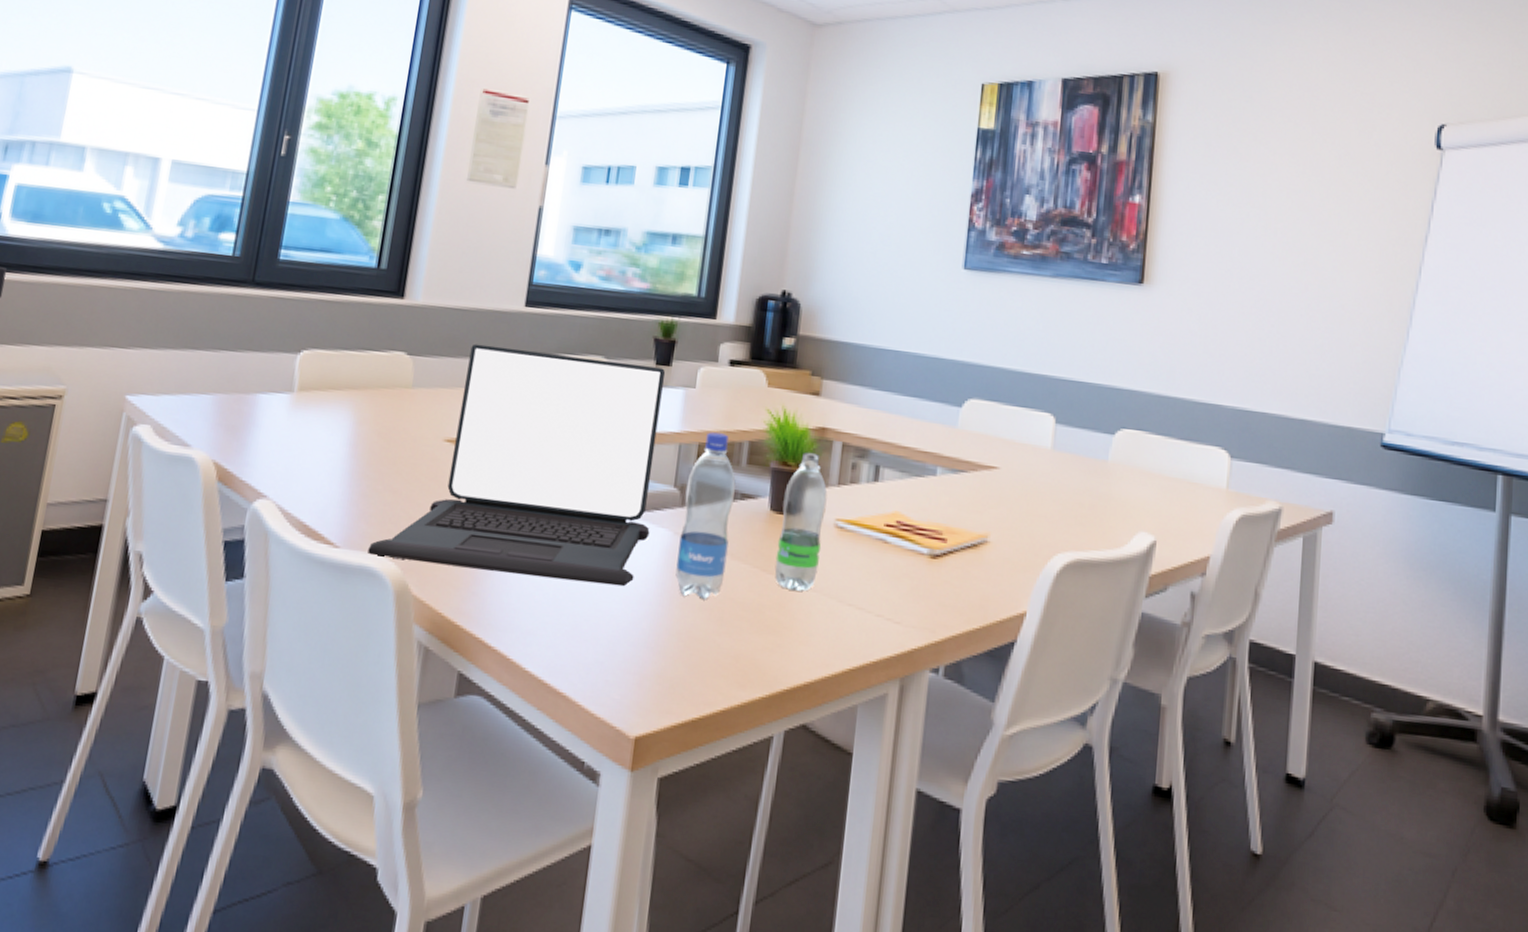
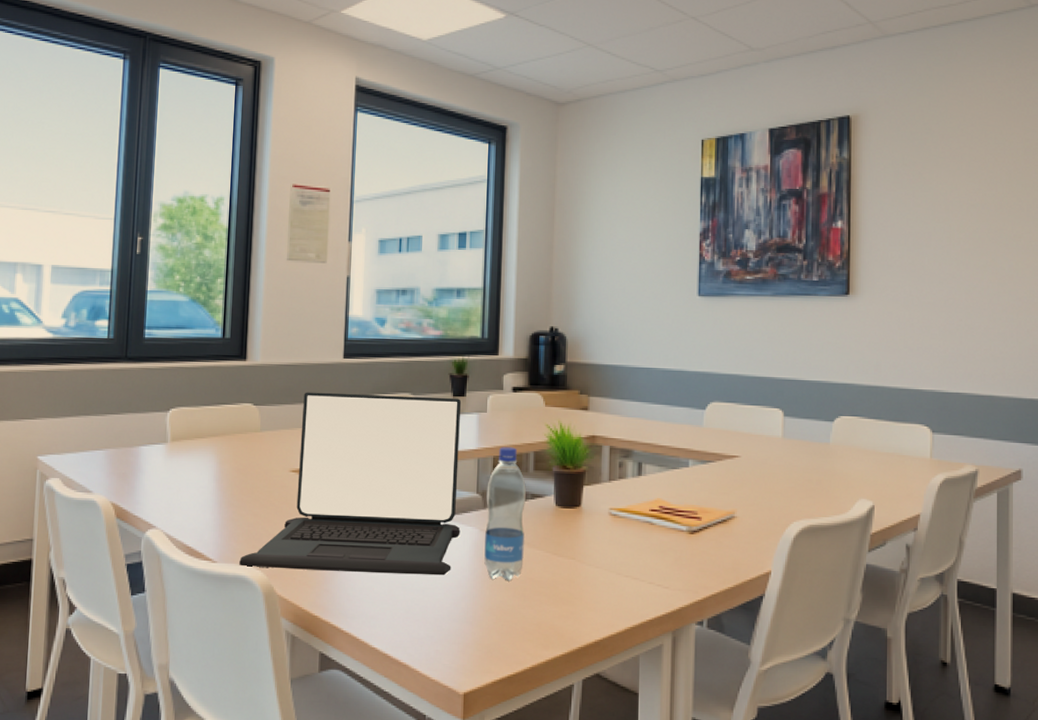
bottle: present [774,452,828,591] -> none [563,456,601,568]

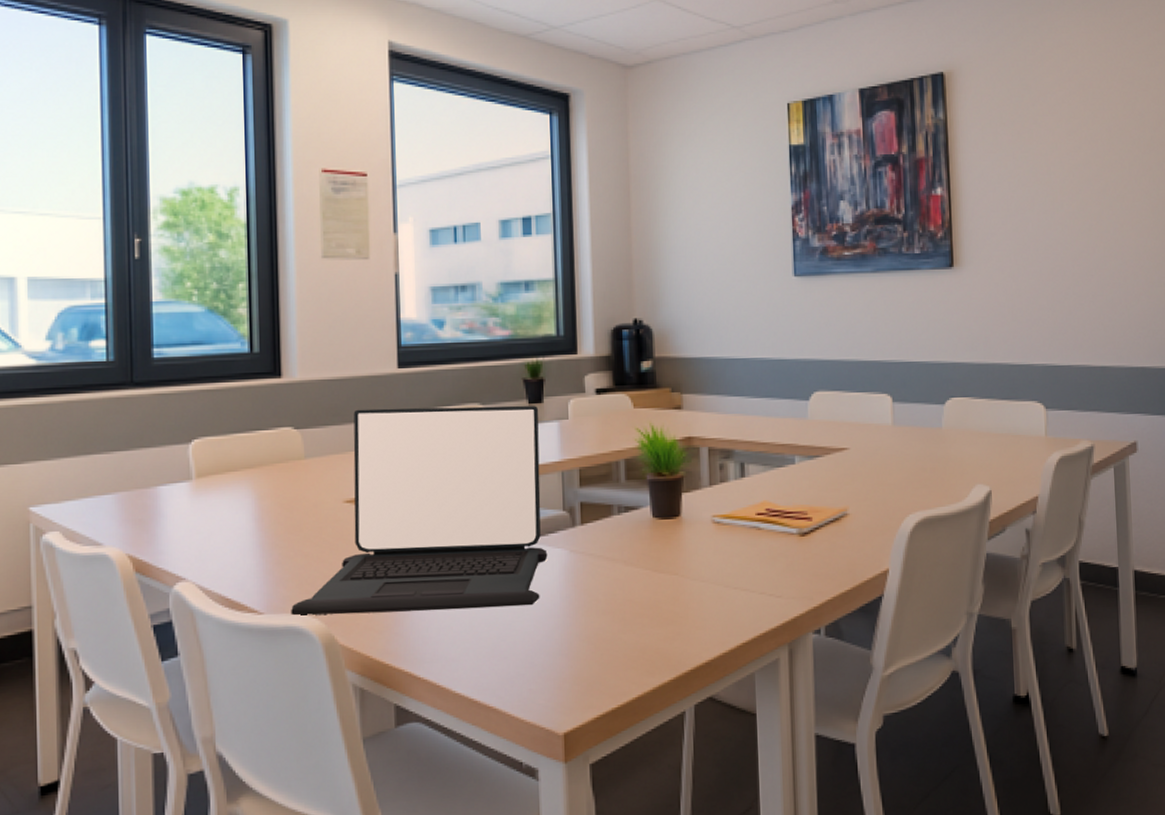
bottle: present [484,447,526,582] -> none [574,456,621,606]

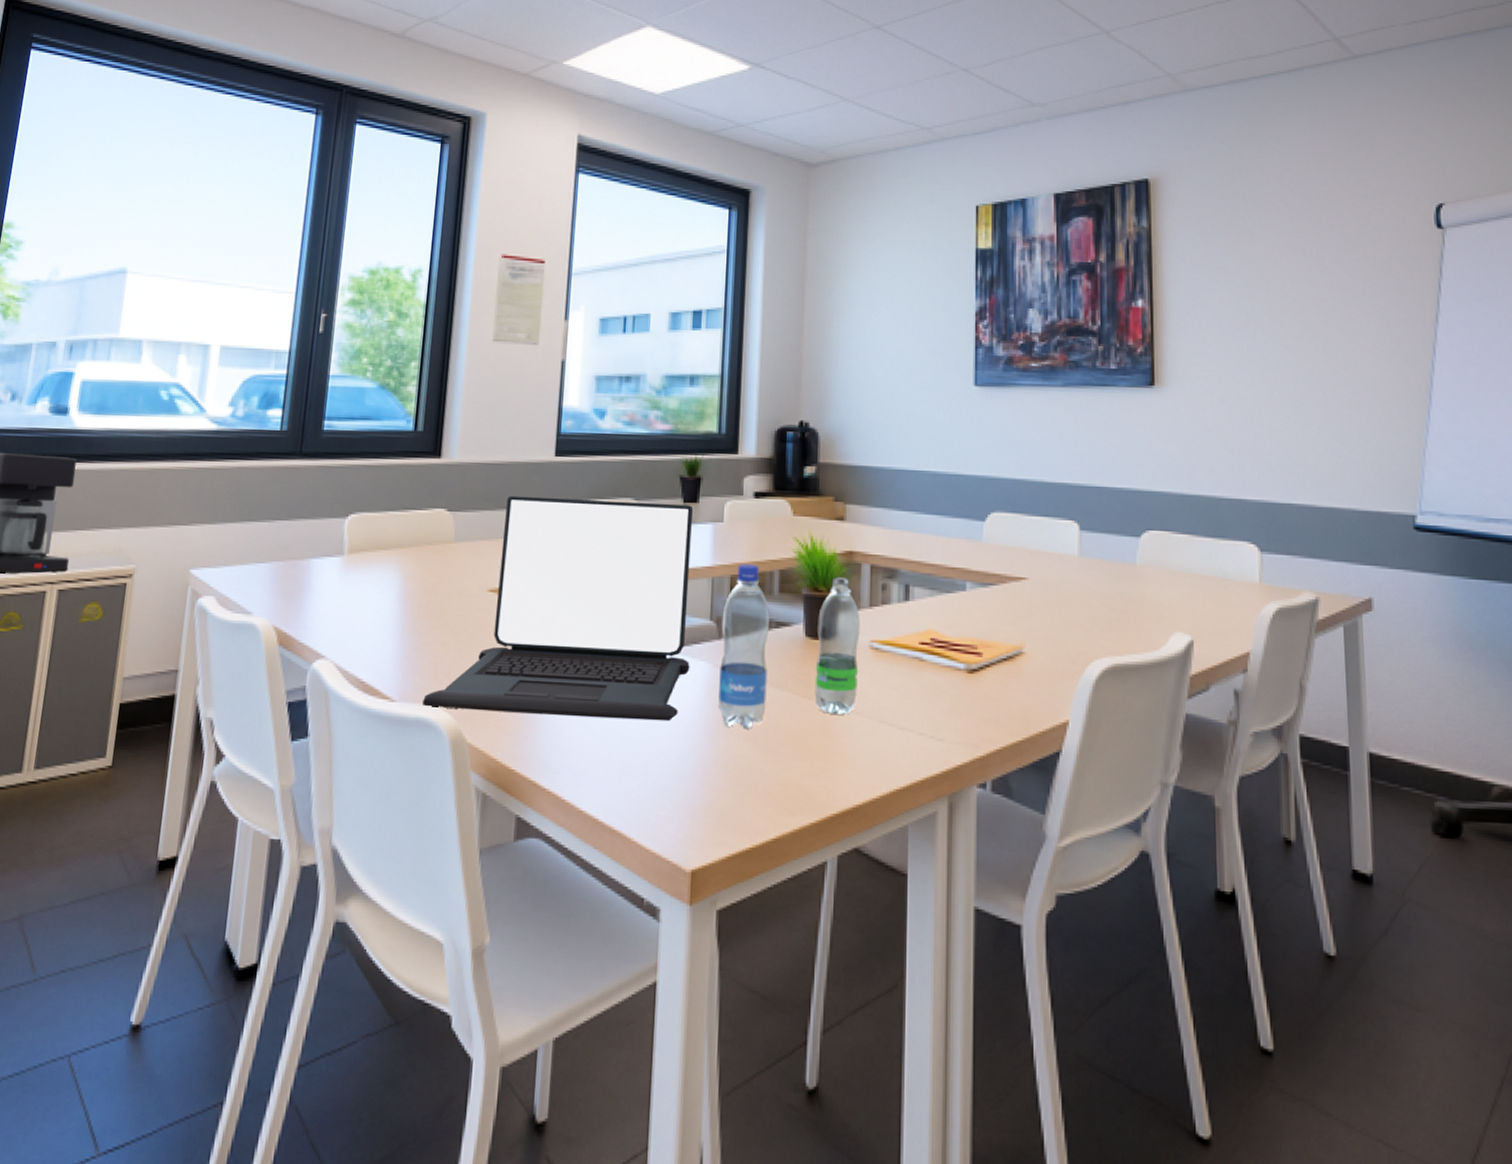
bottle: none [574,456,621,606] -> present [718,564,770,730]
bottle: none [663,460,703,584] -> present [814,576,860,715]

